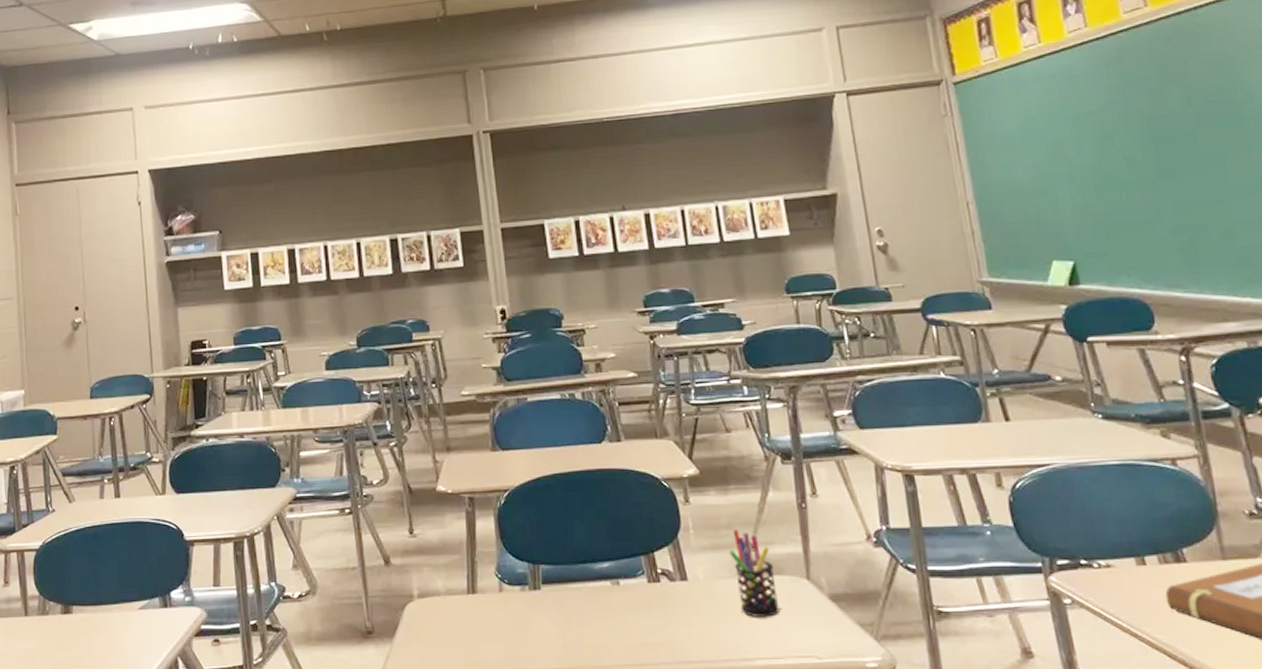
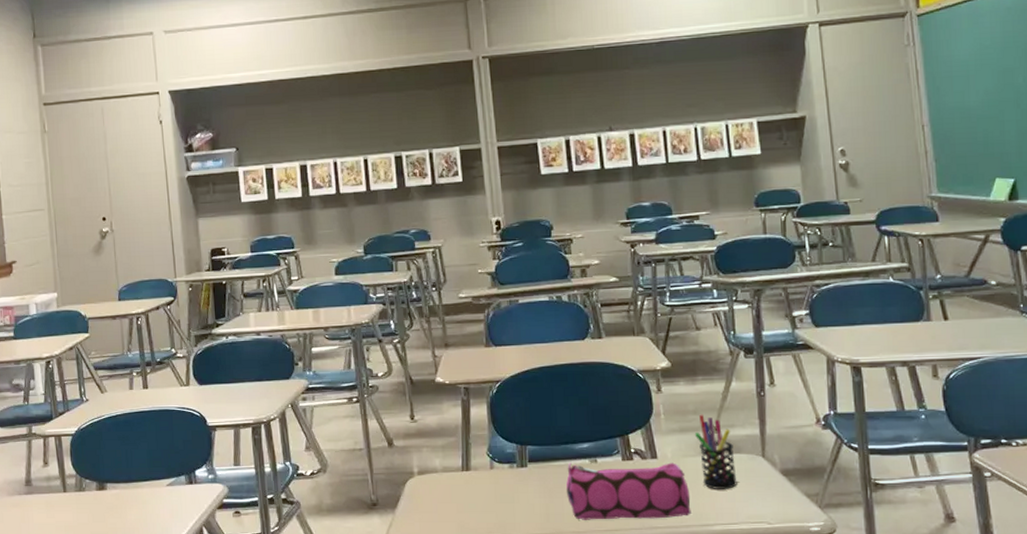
pencil case: none [584,584,729,653] -> present [565,462,691,520]

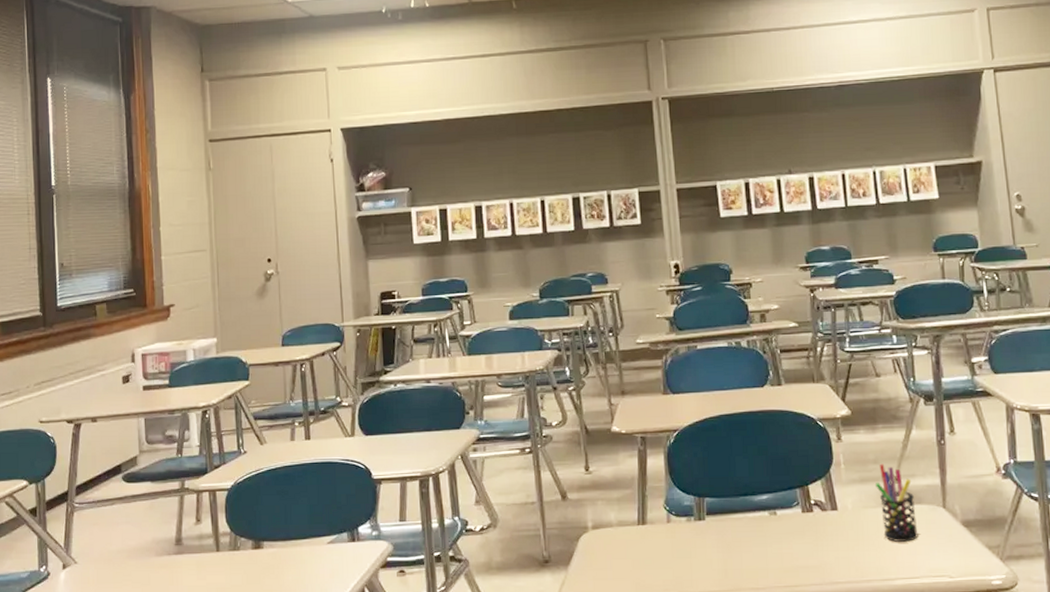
pencil case: present [565,462,691,520] -> none [744,514,872,576]

